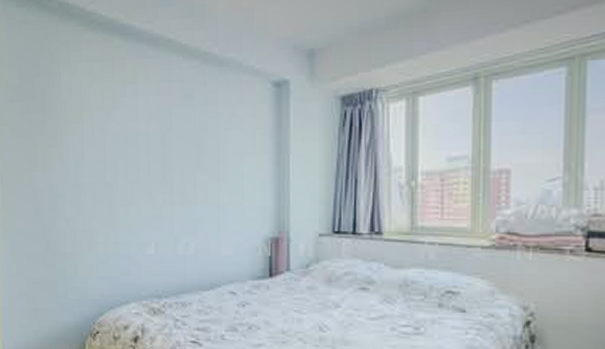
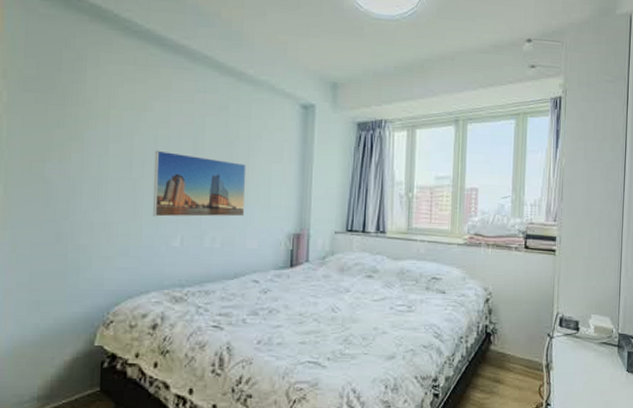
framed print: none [125,150,218,223] -> present [153,150,247,217]

